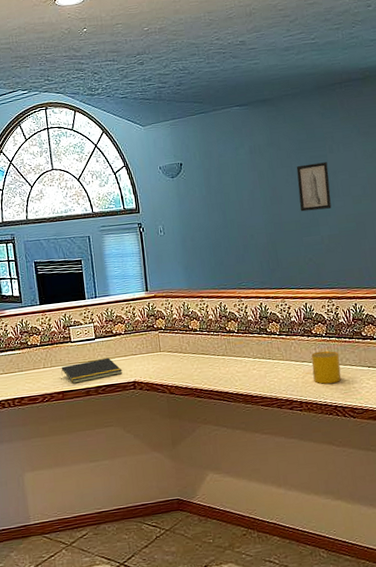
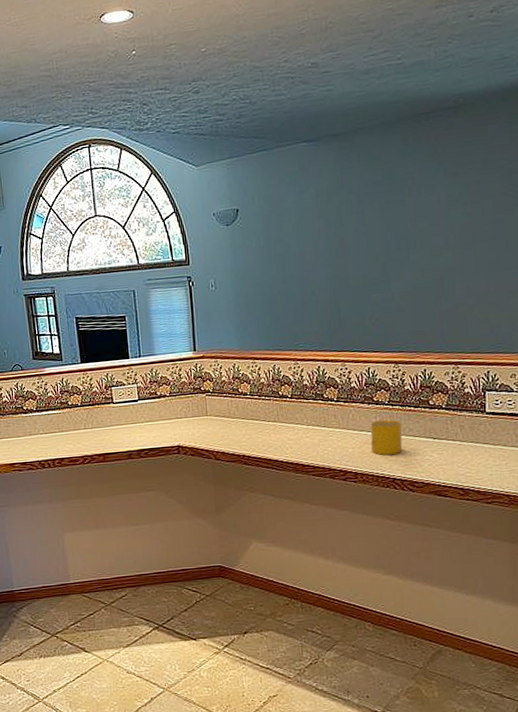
notepad: present [61,357,123,384] -> none [102,420,167,446]
wall art: present [296,162,332,212] -> none [368,208,406,265]

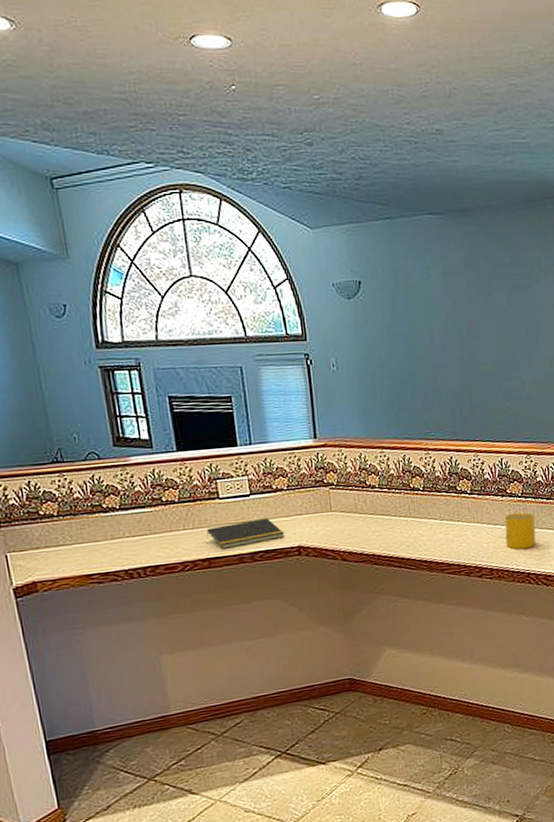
notepad: none [102,420,167,446] -> present [206,517,285,549]

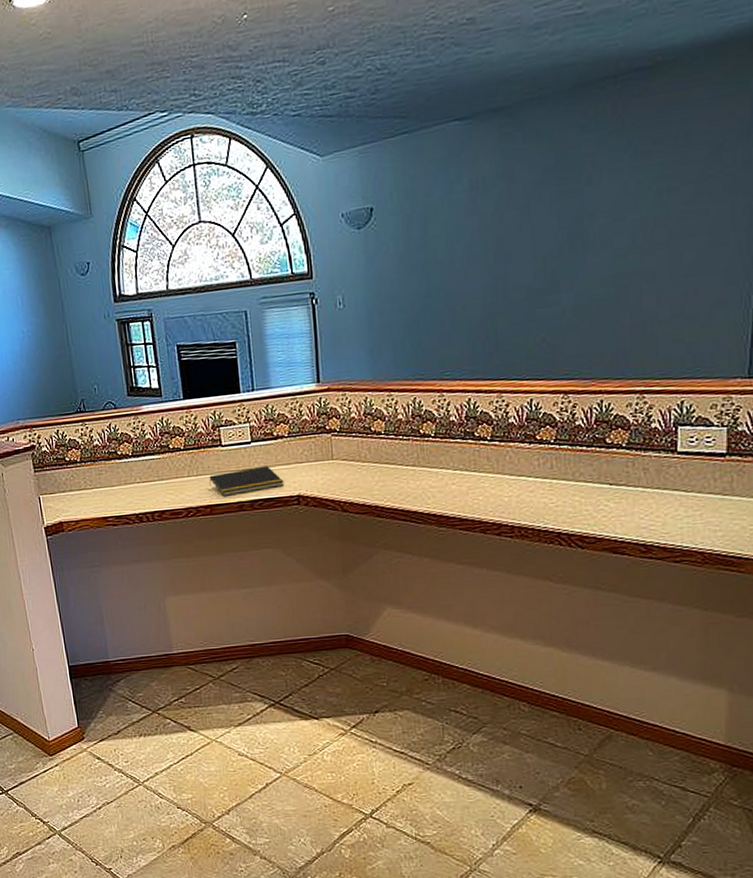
cup: present [504,512,537,549] -> none [531,462,571,505]

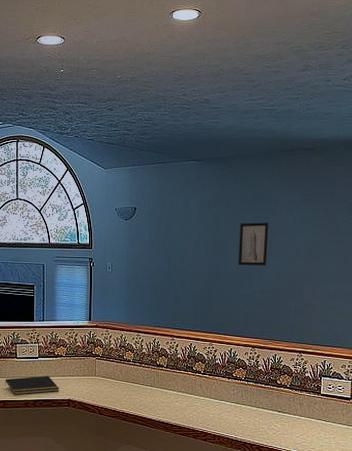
wall art: none [535,199,583,273] -> present [238,222,269,266]

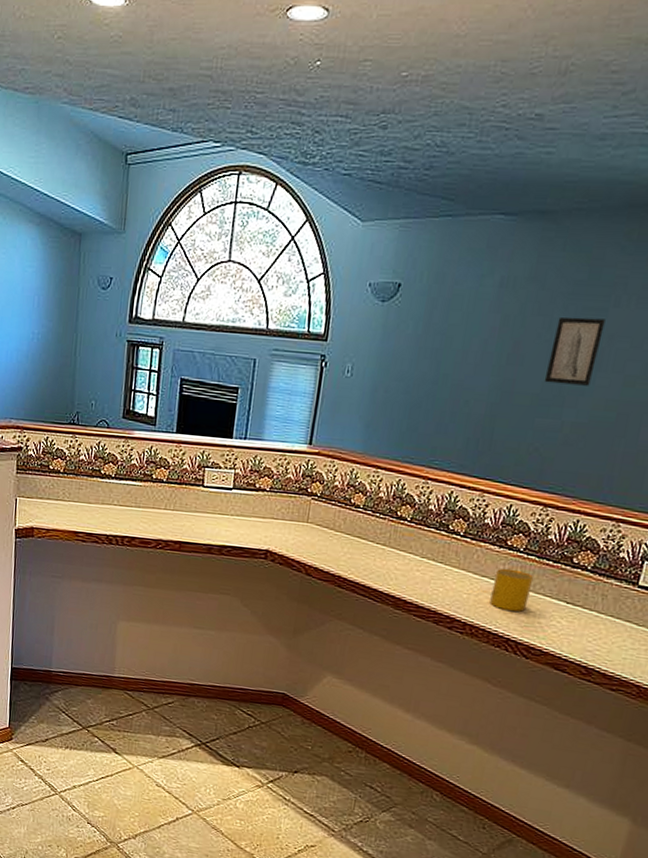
notepad: present [5,375,60,395] -> none [184,512,256,539]
cup: none [228,393,254,422] -> present [489,568,534,612]

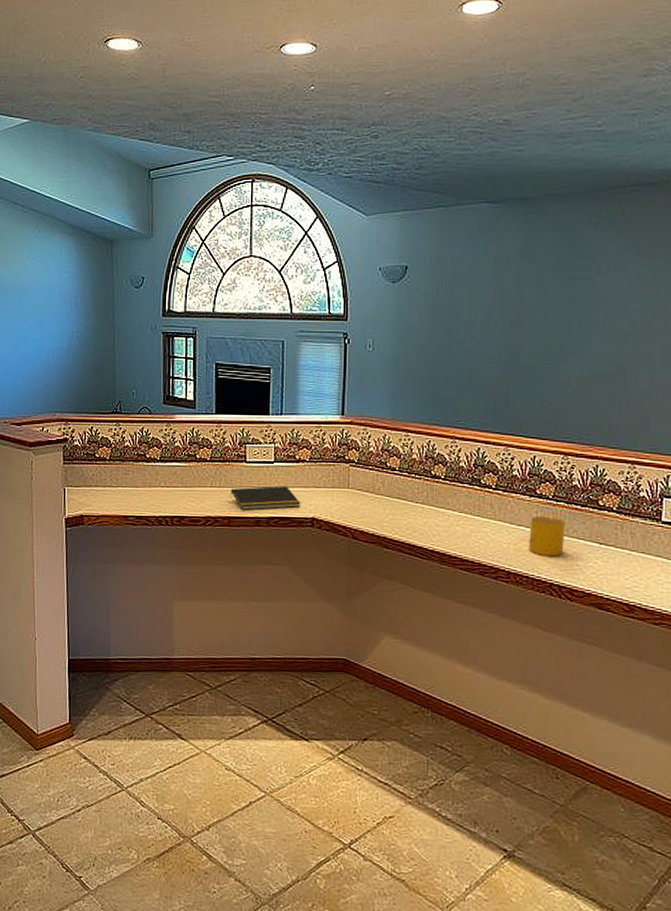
notepad: none [184,512,256,539] -> present [230,486,301,510]
wall art: present [544,317,606,386] -> none [546,285,591,344]

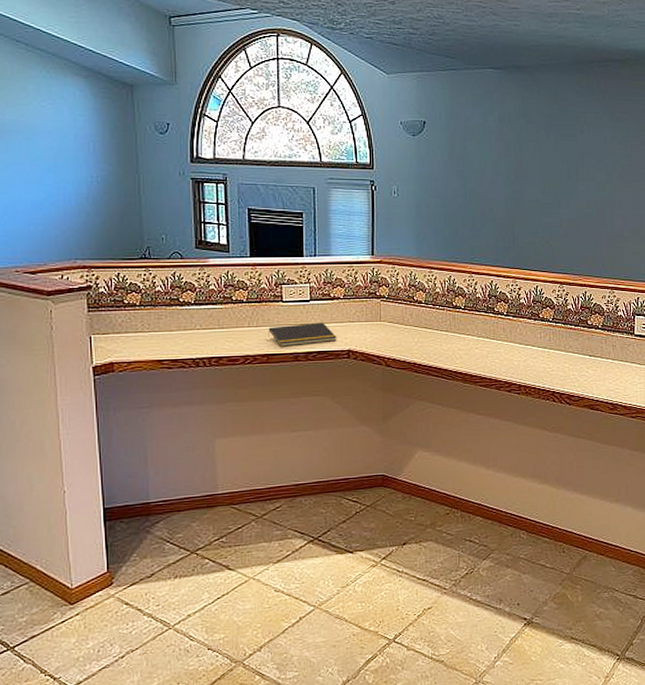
cup: present [529,516,566,556] -> none [535,336,563,369]

